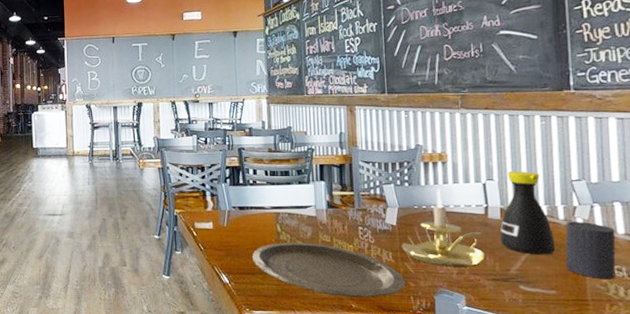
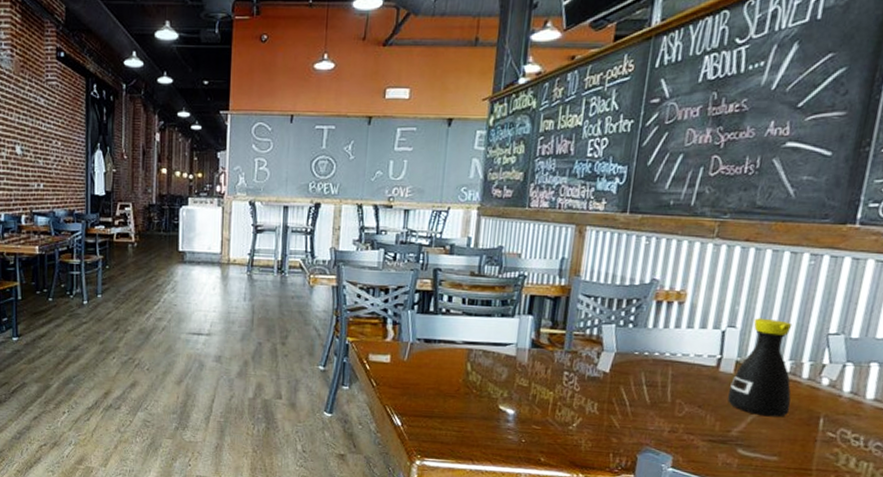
plate: present [252,242,406,297] -> none [432,384,609,452]
candle holder: present [401,188,485,267] -> none [610,332,708,425]
cup: present [565,221,616,280] -> none [796,381,864,449]

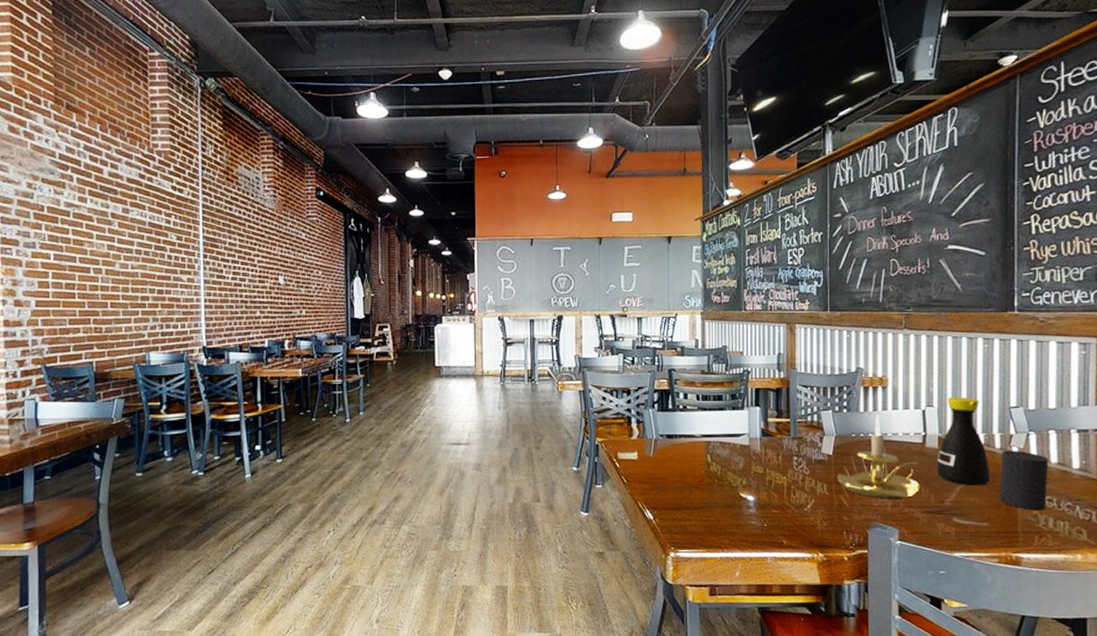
candle holder: none [610,332,708,425] -> present [836,415,920,499]
cup: none [796,381,864,449] -> present [999,450,1049,511]

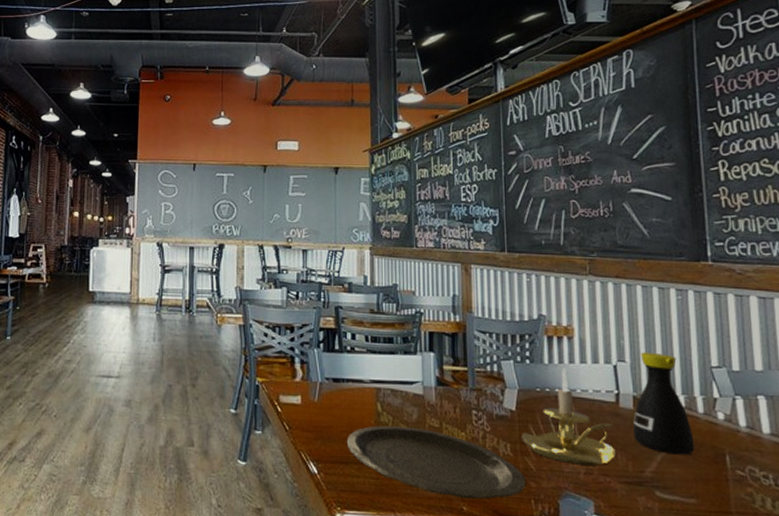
plate: none [679,474,840,533] -> present [346,425,527,499]
cup: present [999,450,1049,511] -> none [705,415,762,488]

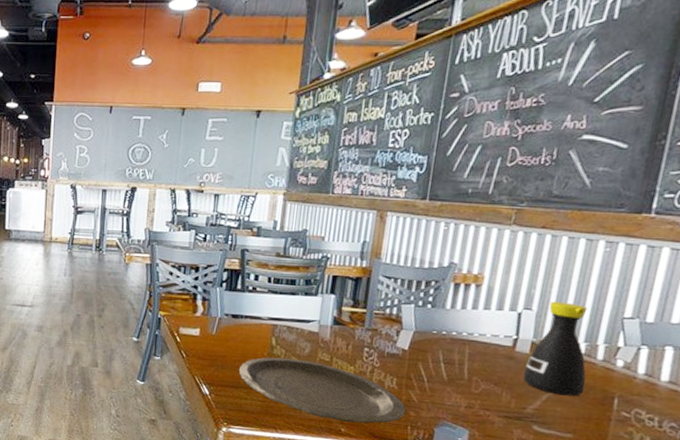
candle holder: present [520,368,616,466] -> none [408,313,504,401]

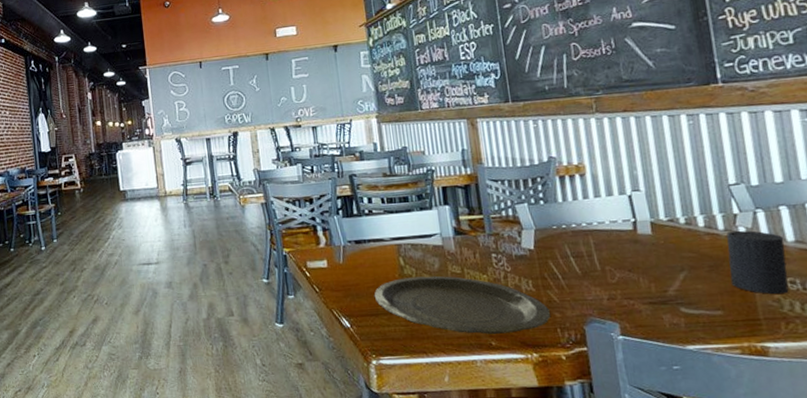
bottle: present [523,301,588,397] -> none [652,178,718,272]
cup: none [590,362,659,428] -> present [726,230,789,295]

